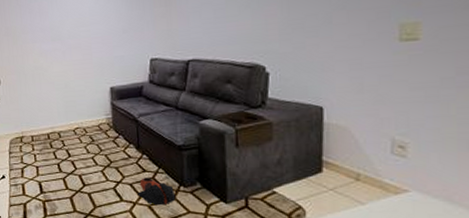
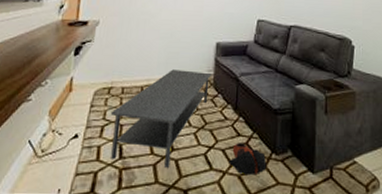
coffee table: none [26,116,111,200] -> present [110,69,212,168]

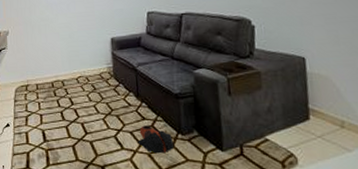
coffee table: present [110,69,212,168] -> none [31,65,111,148]

